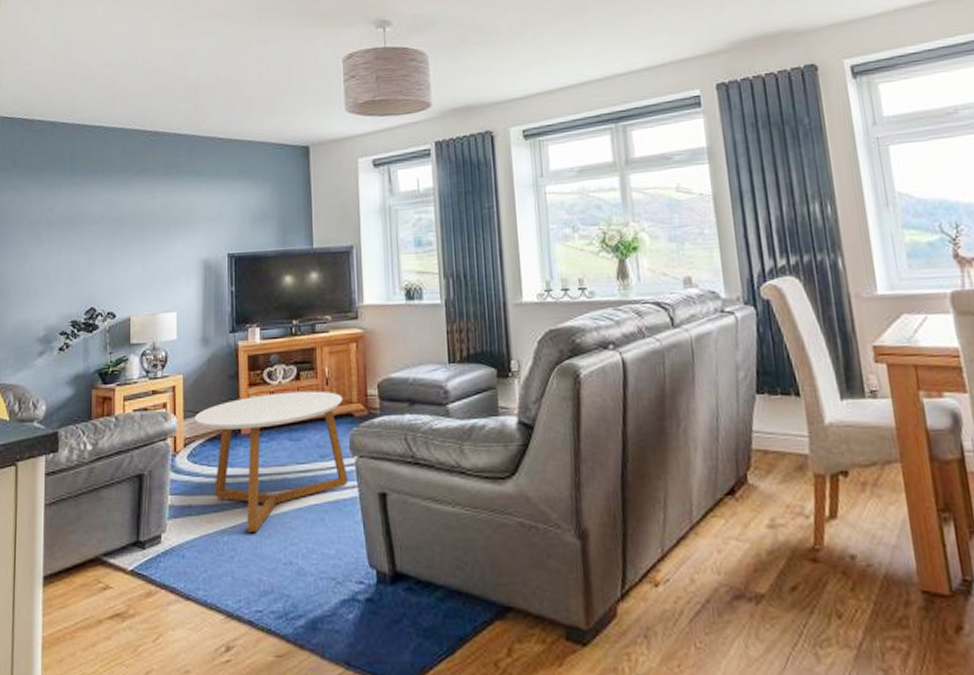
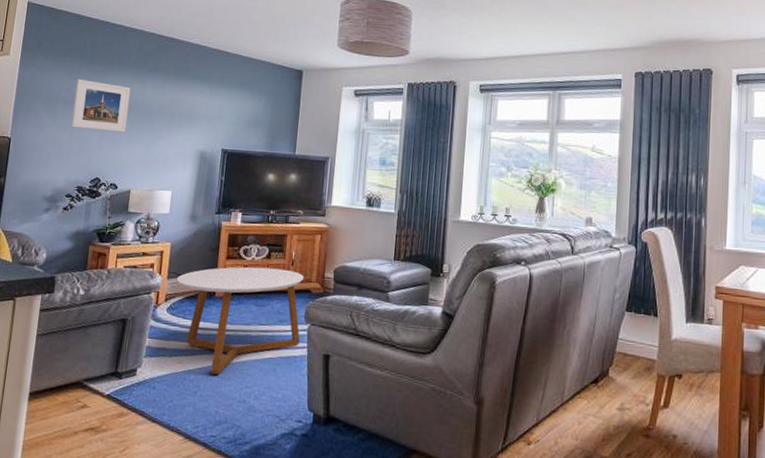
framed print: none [58,195,118,253] -> present [71,79,131,132]

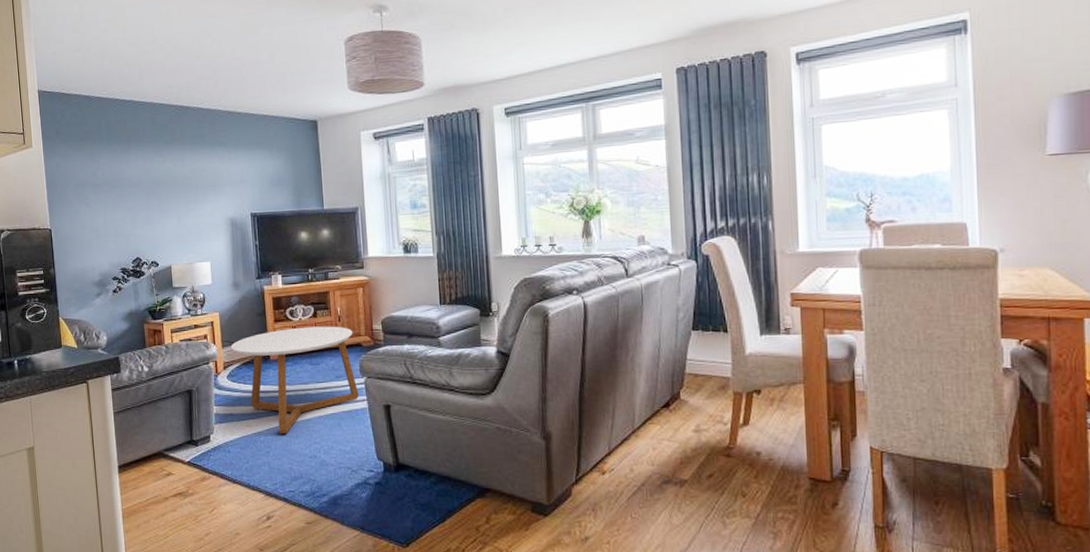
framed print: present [71,79,131,132] -> none [100,161,156,211]

